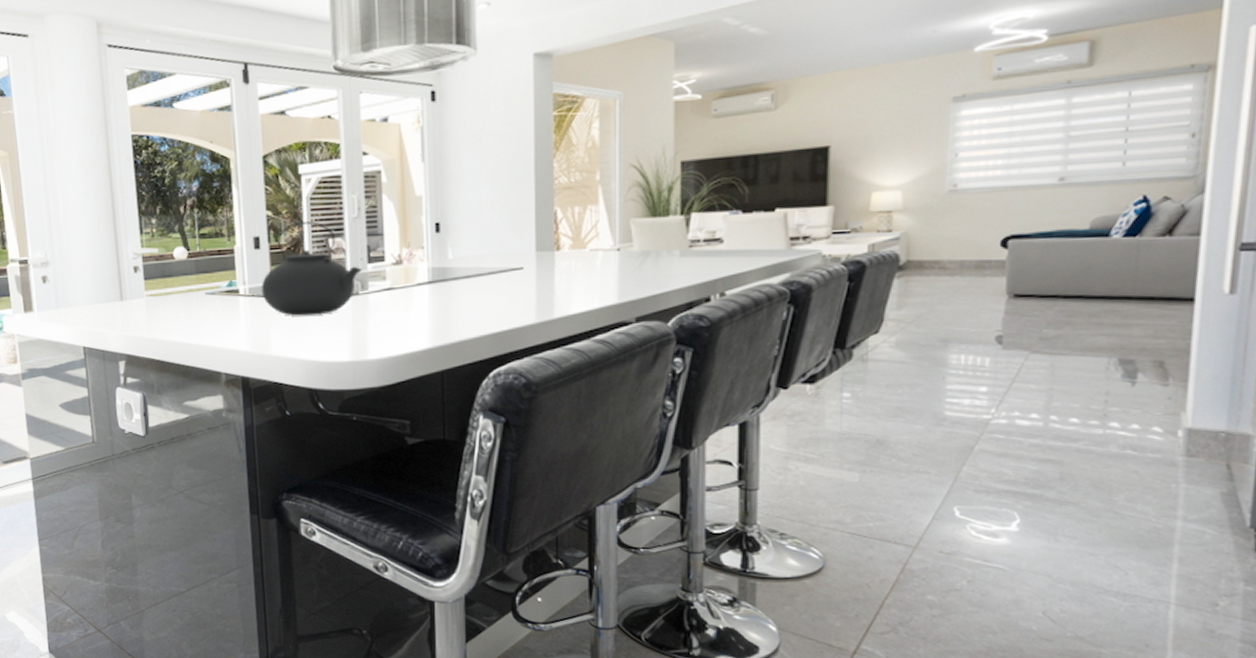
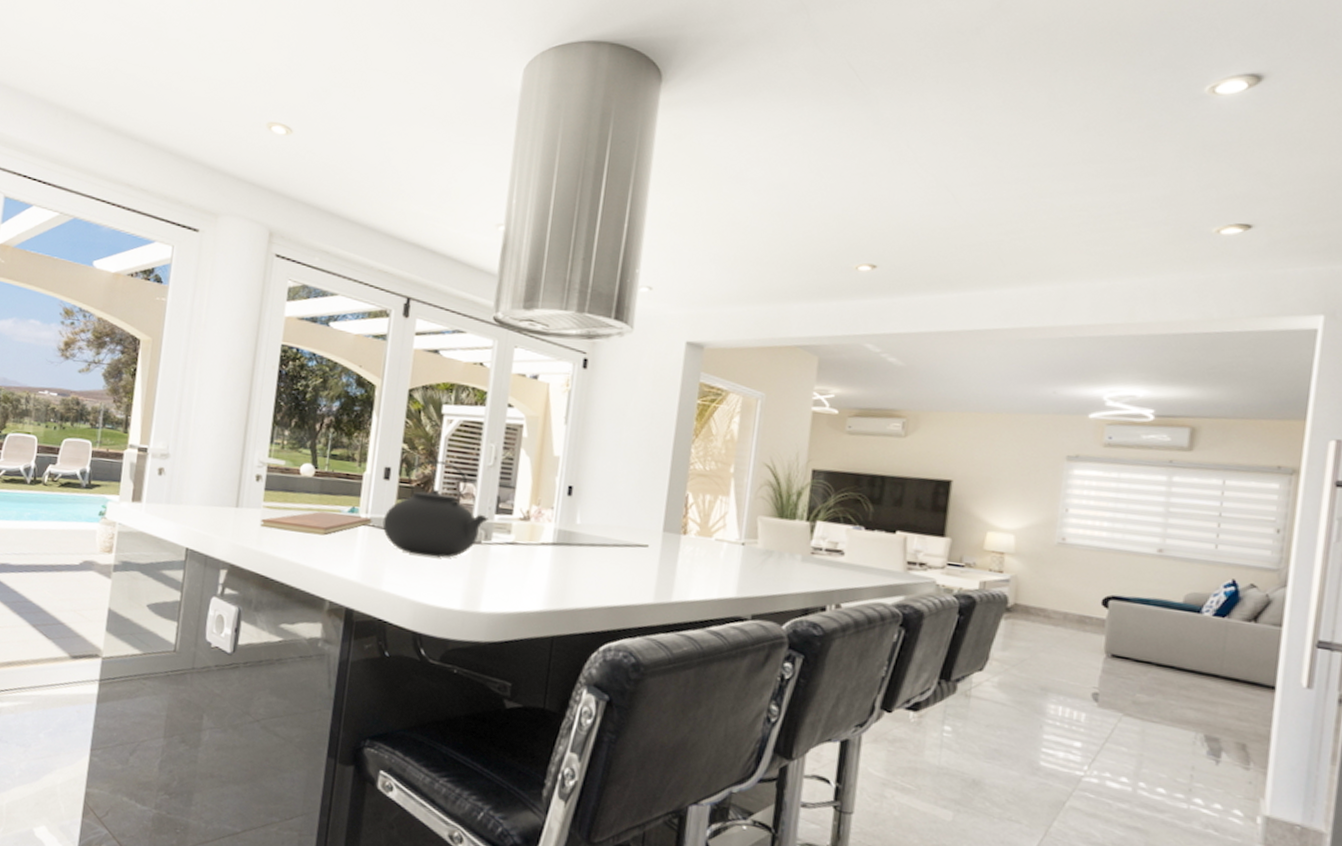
chopping board: none [147,289,252,316] -> present [260,511,373,536]

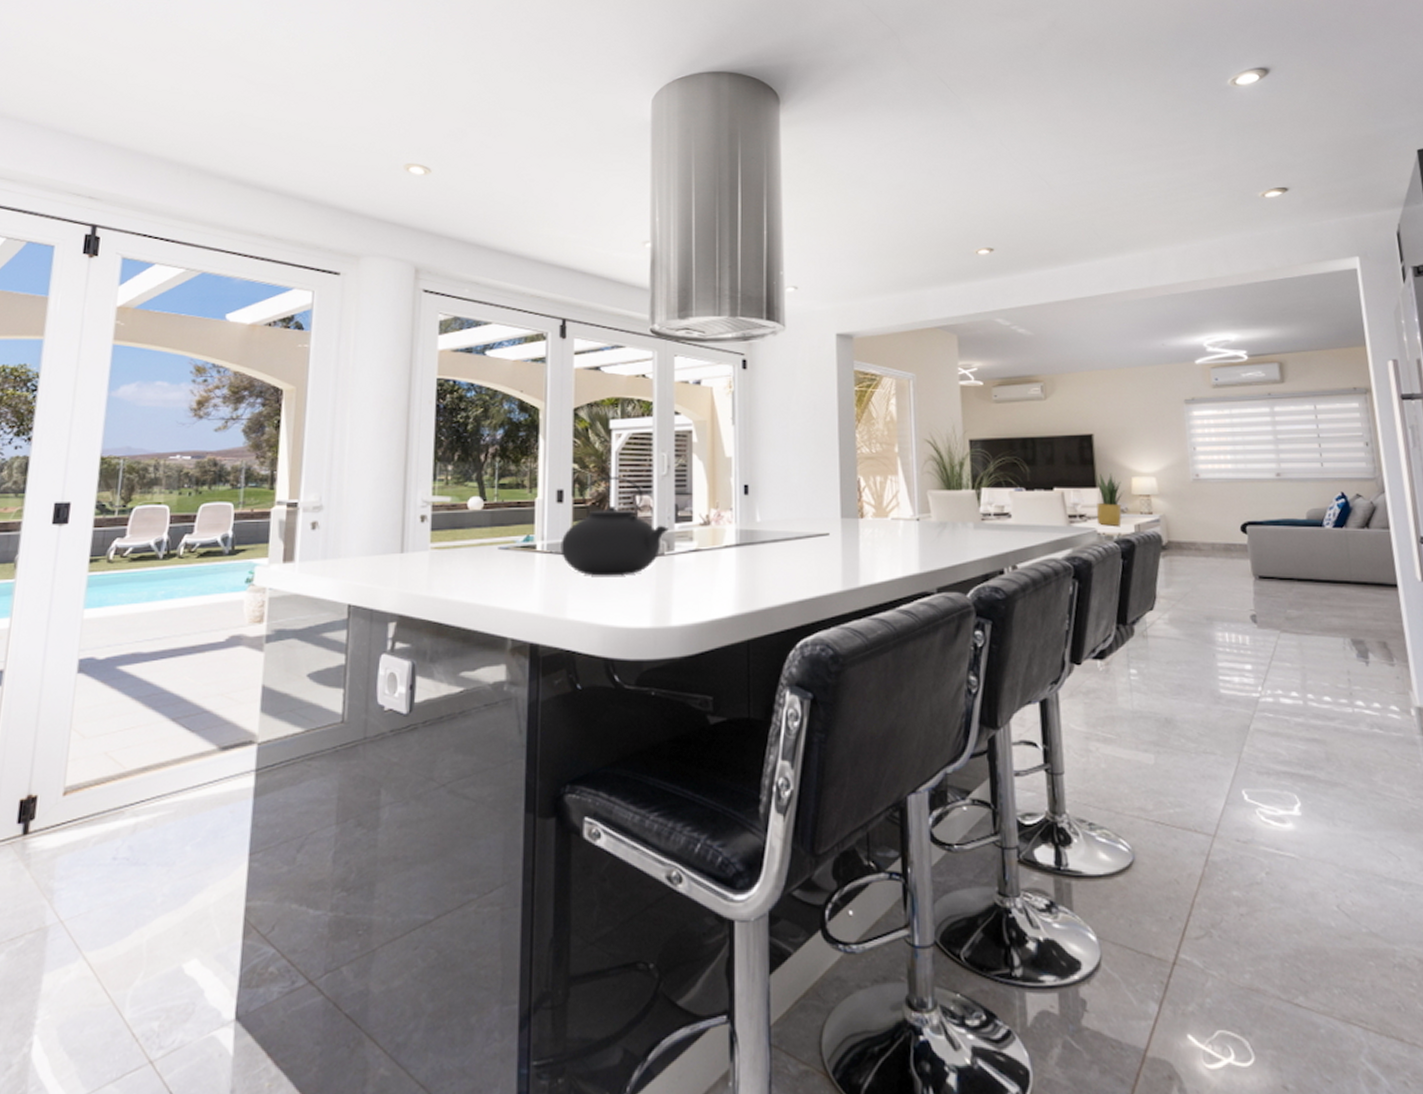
chopping board: present [260,511,373,536] -> none [429,545,550,571]
planter: none [938,523,978,580] -> present [1095,473,1126,526]

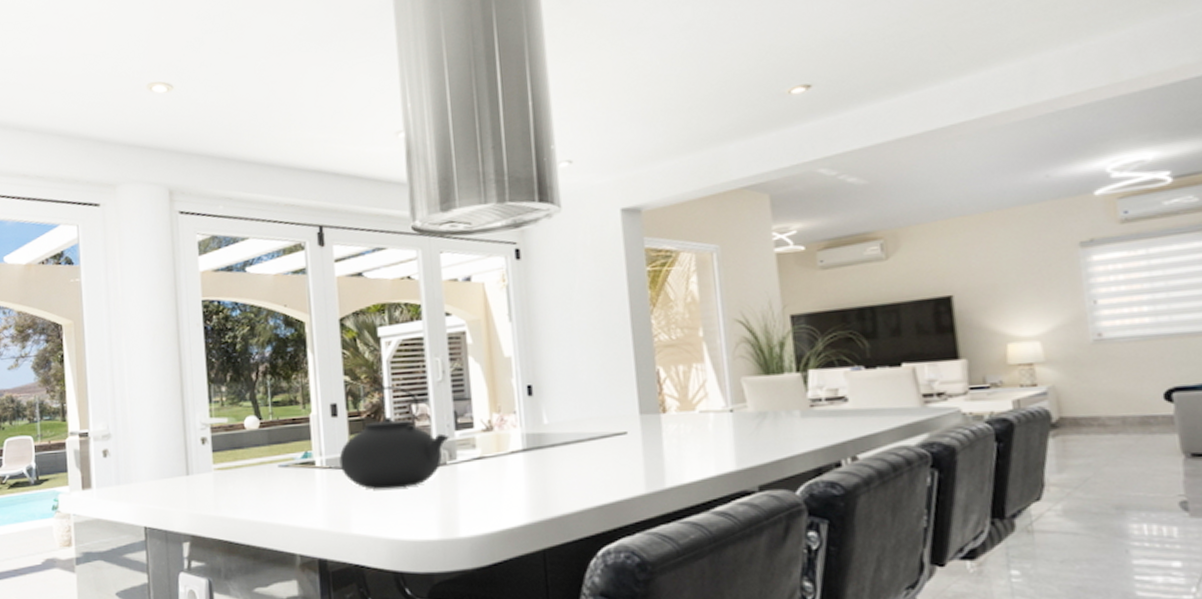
planter: present [1095,473,1126,526] -> none [956,340,999,404]

